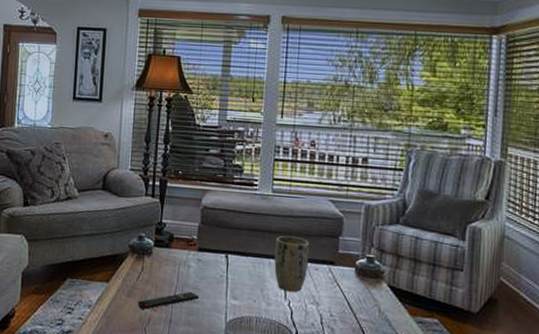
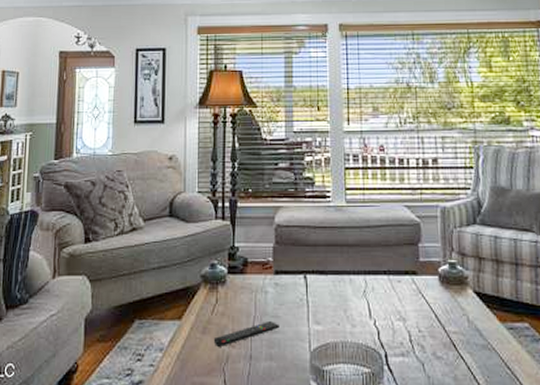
plant pot: present [274,235,309,292] -> none [354,248,390,310]

